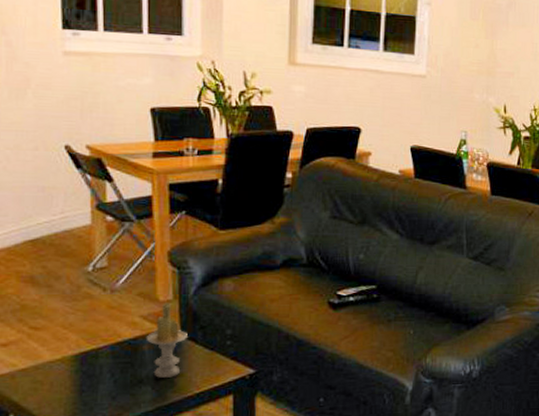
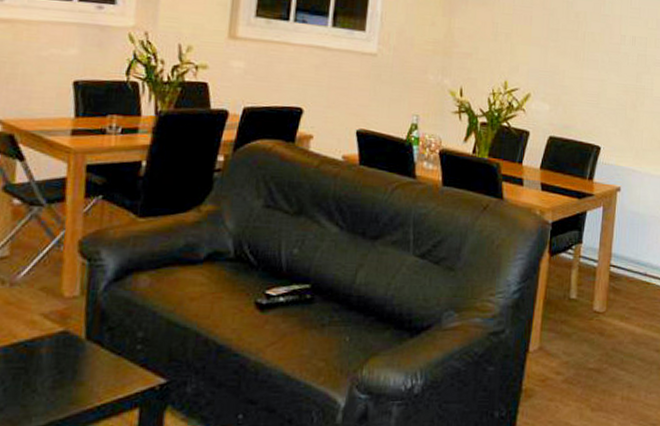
candle: present [147,302,188,378] -> none [46,299,93,387]

